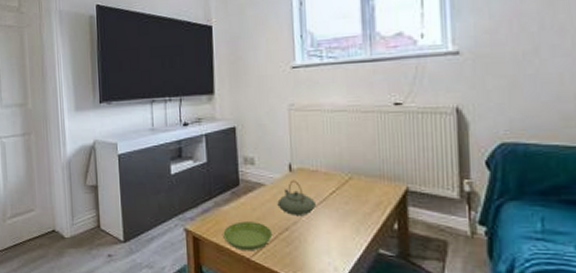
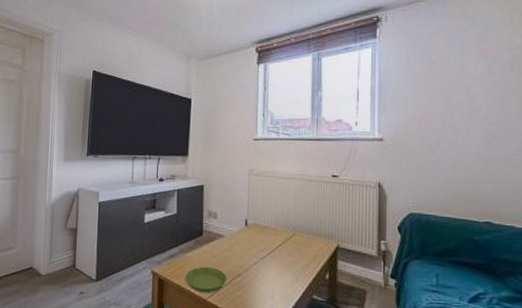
teapot: present [277,180,316,215] -> none [233,233,265,264]

